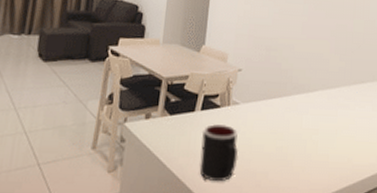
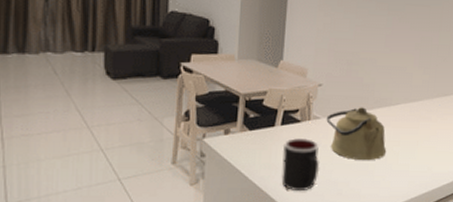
kettle: none [245,93,306,150] -> present [326,107,387,161]

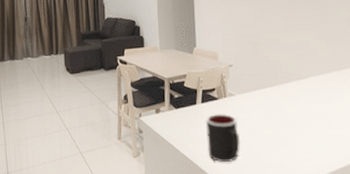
kettle: present [326,107,387,161] -> none [240,83,303,133]

